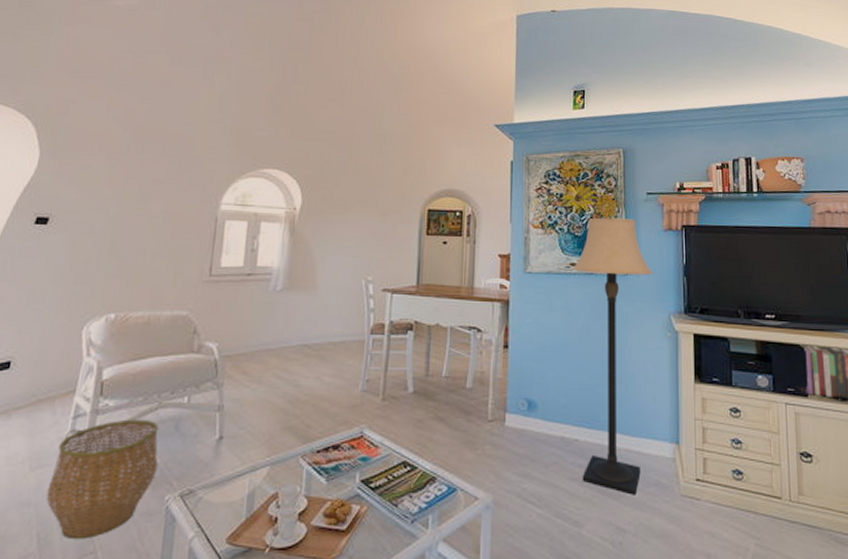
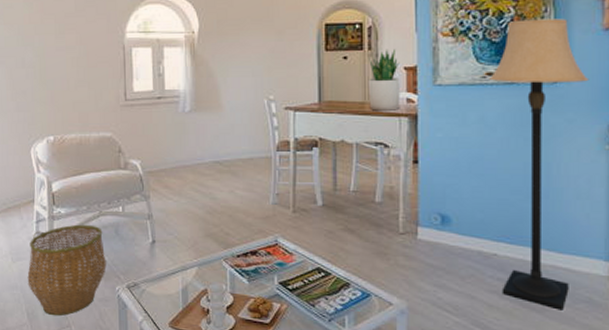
planter: none [464,236,495,296] -> present [367,48,400,111]

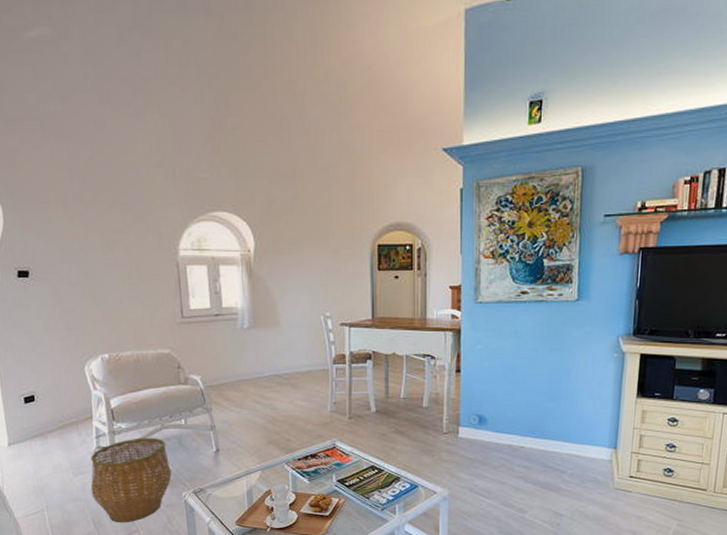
planter: present [367,48,400,111] -> none [417,269,446,326]
lamp: present [489,18,590,311] -> none [523,244,605,489]

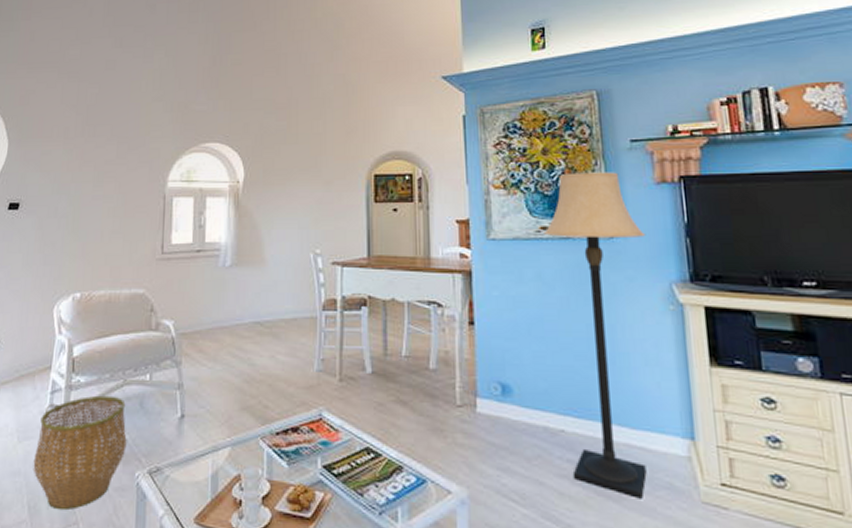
lamp: none [523,244,605,489] -> present [544,172,647,499]

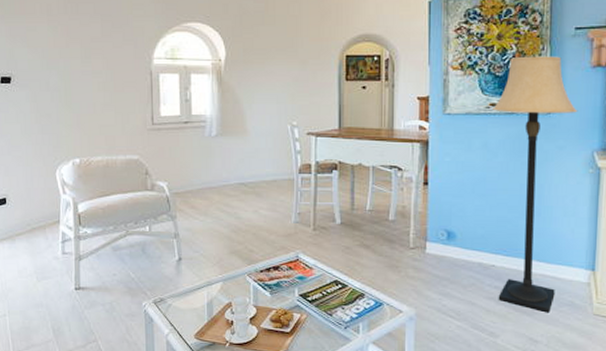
basket: present [33,395,127,509] -> none [53,243,133,331]

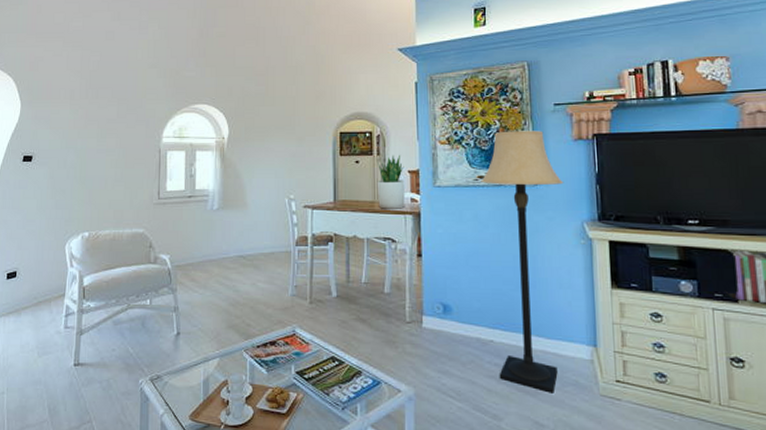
planter: none [384,80,414,137] -> present [377,154,405,209]

